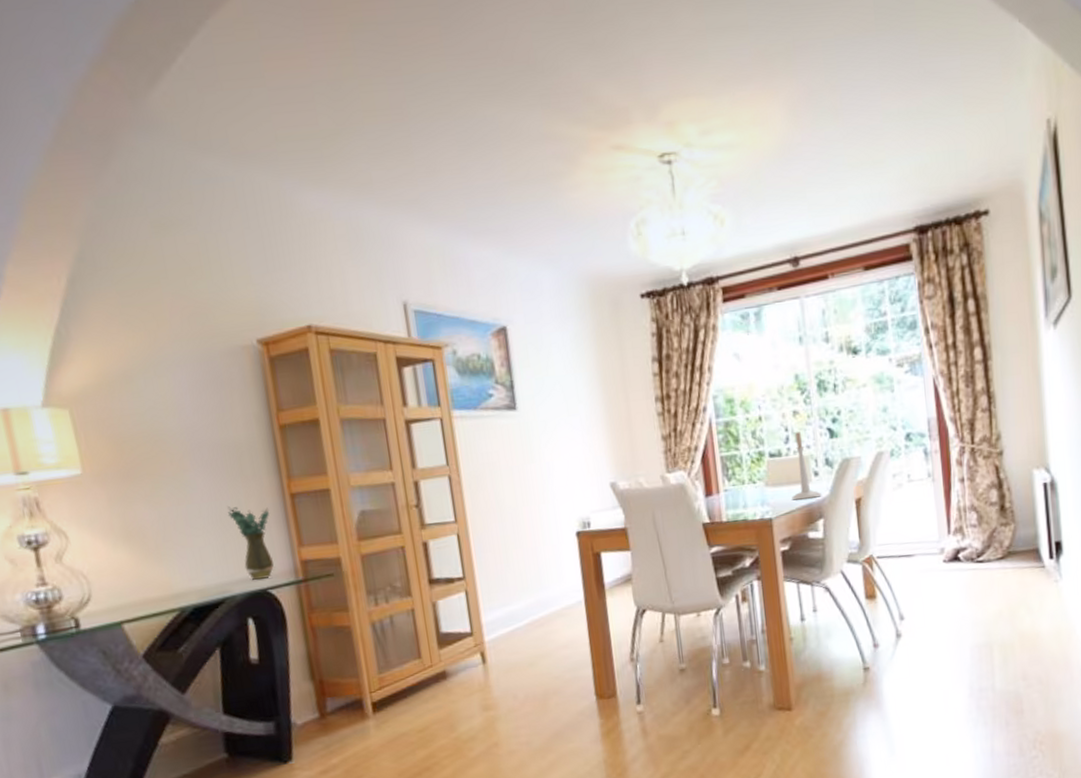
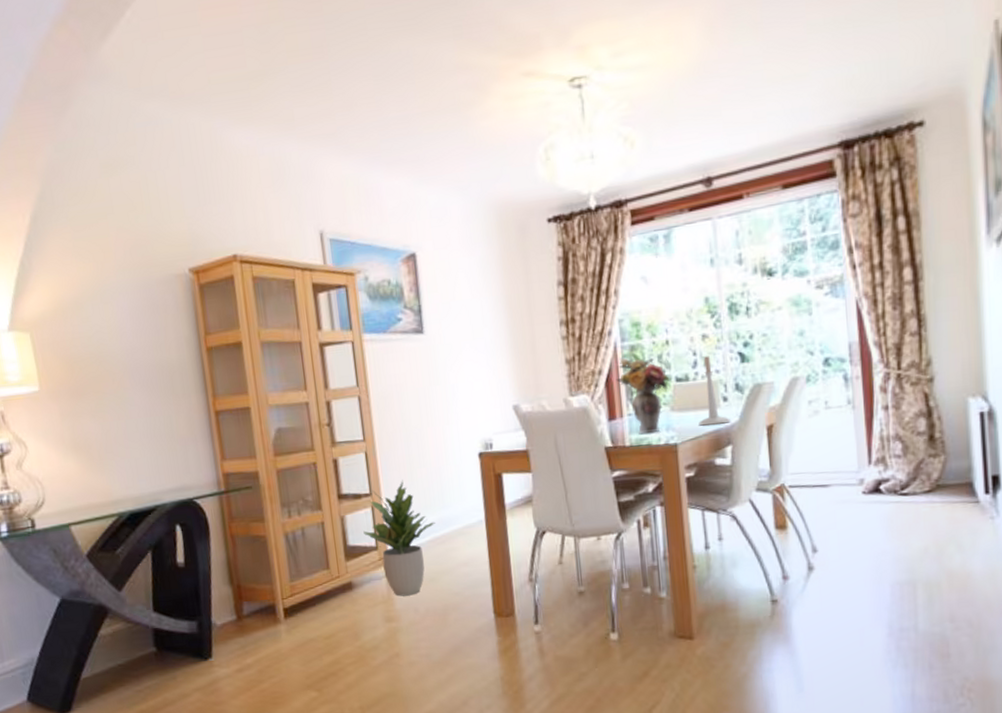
vase: present [227,506,274,580] -> none [160,422,199,490]
potted plant: none [457,562,533,683] -> present [363,480,435,597]
flower arrangement: none [711,434,762,509] -> present [616,357,669,434]

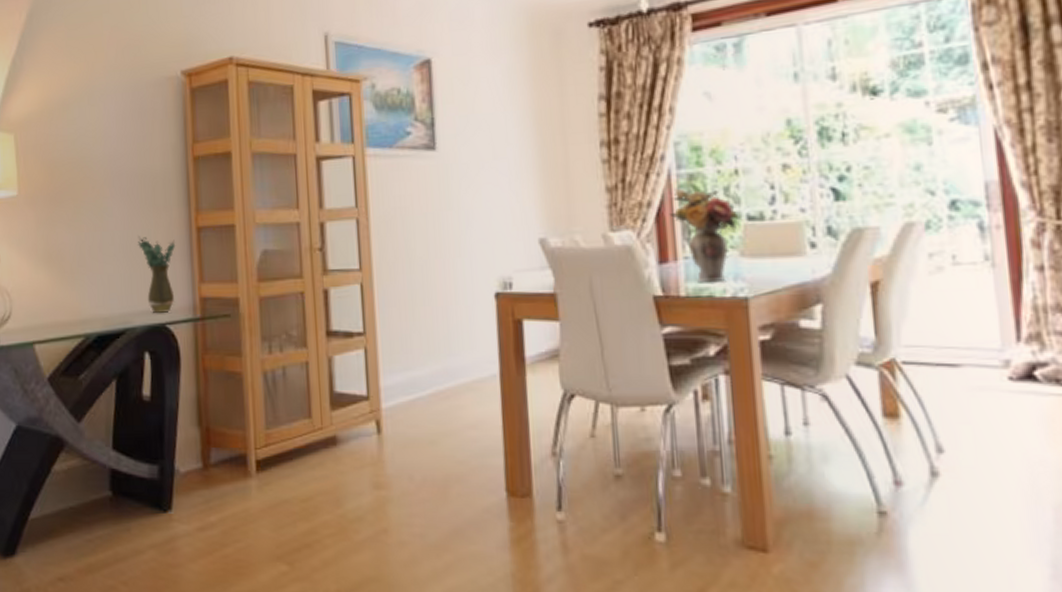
vase: none [160,422,199,490] -> present [138,236,175,313]
potted plant: present [363,480,435,597] -> none [353,319,439,459]
candlestick: present [698,356,730,426] -> none [777,190,820,277]

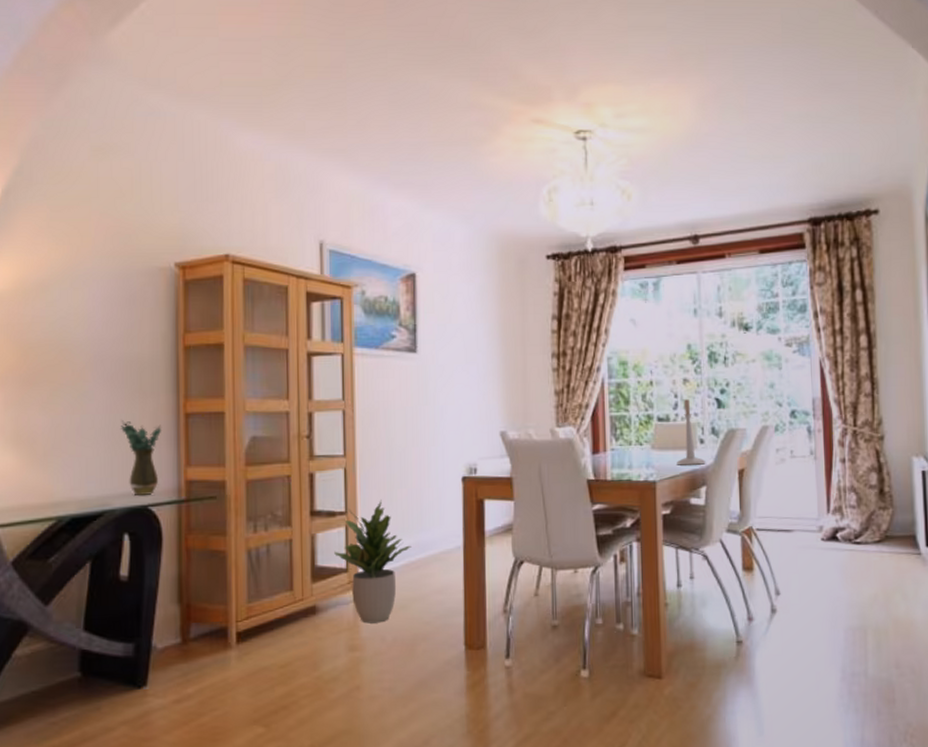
potted plant: none [353,319,439,459] -> present [334,500,412,624]
flower arrangement: present [669,188,738,282] -> none [601,394,651,469]
candlestick: none [777,190,820,277] -> present [677,399,706,465]

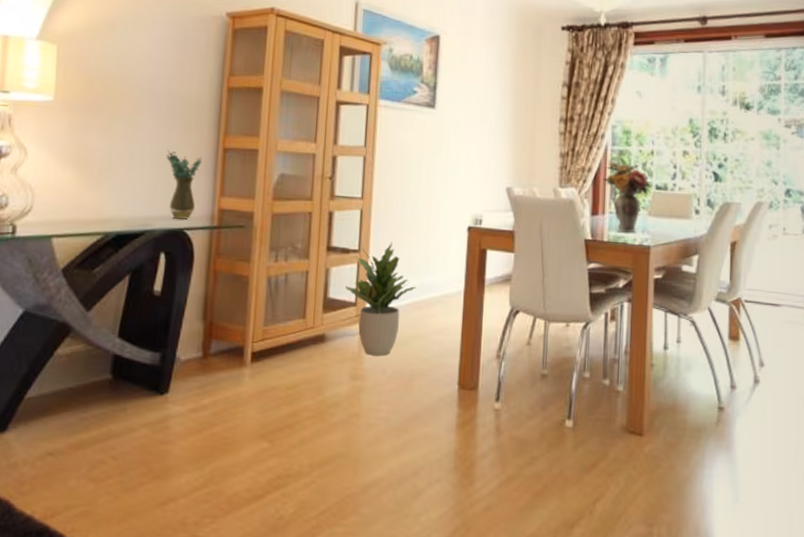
flower arrangement: none [601,394,651,469] -> present [603,160,650,232]
candlestick: present [677,399,706,465] -> none [671,171,700,234]

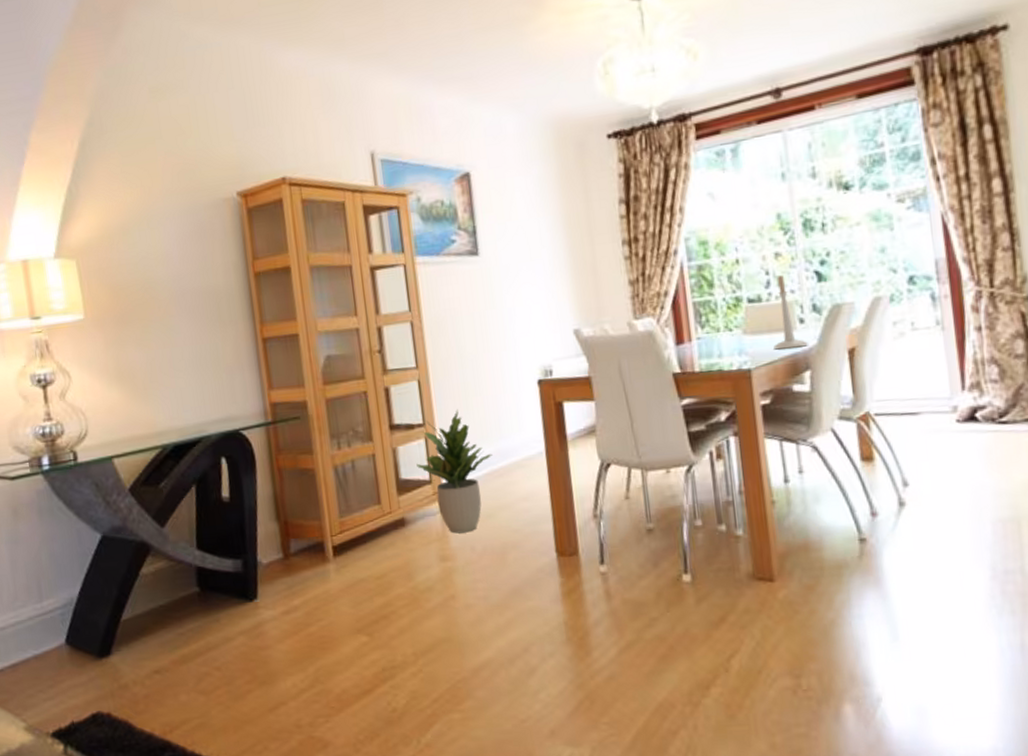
vase: present [167,150,202,219] -> none [206,350,246,421]
flower arrangement: present [603,160,650,232] -> none [683,278,740,358]
candlestick: none [671,171,700,234] -> present [773,275,808,350]

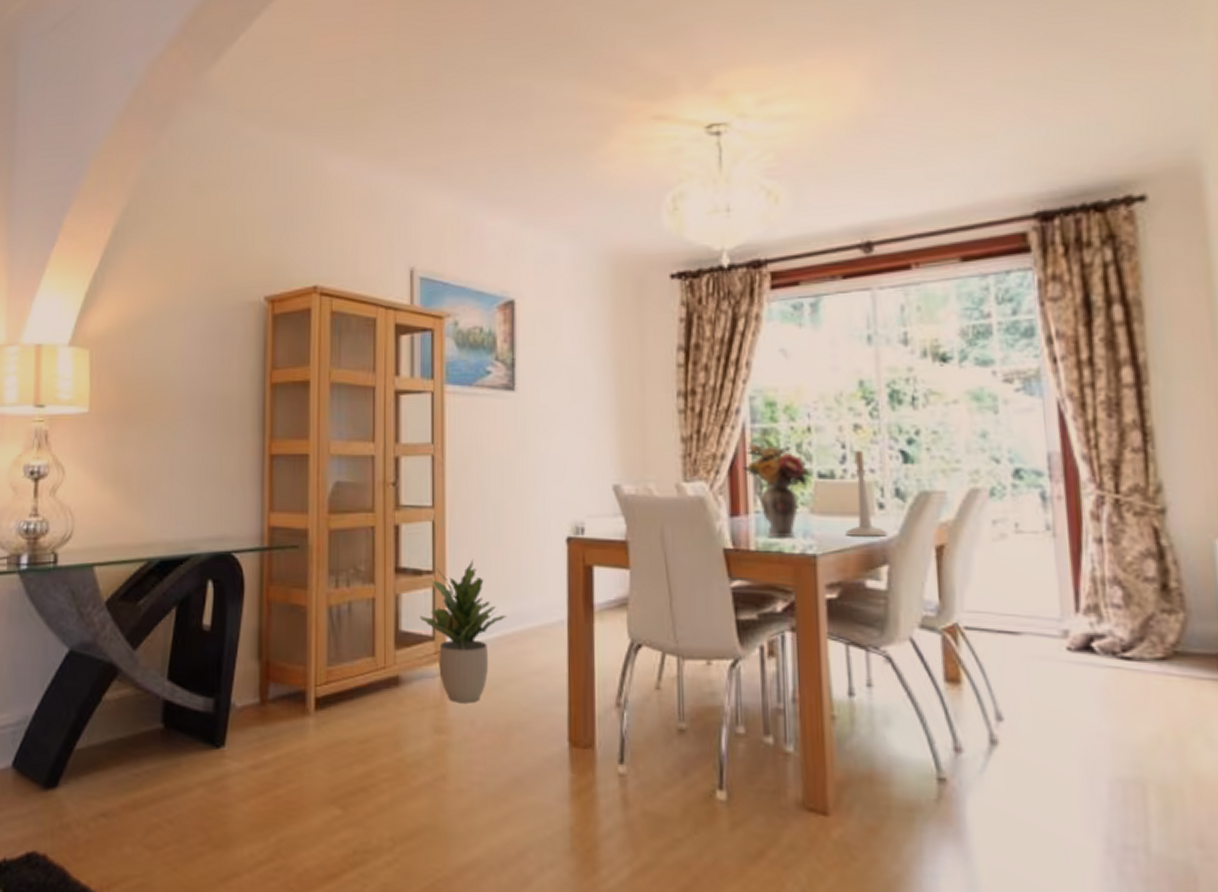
flower arrangement: none [683,278,740,358] -> present [742,442,809,537]

